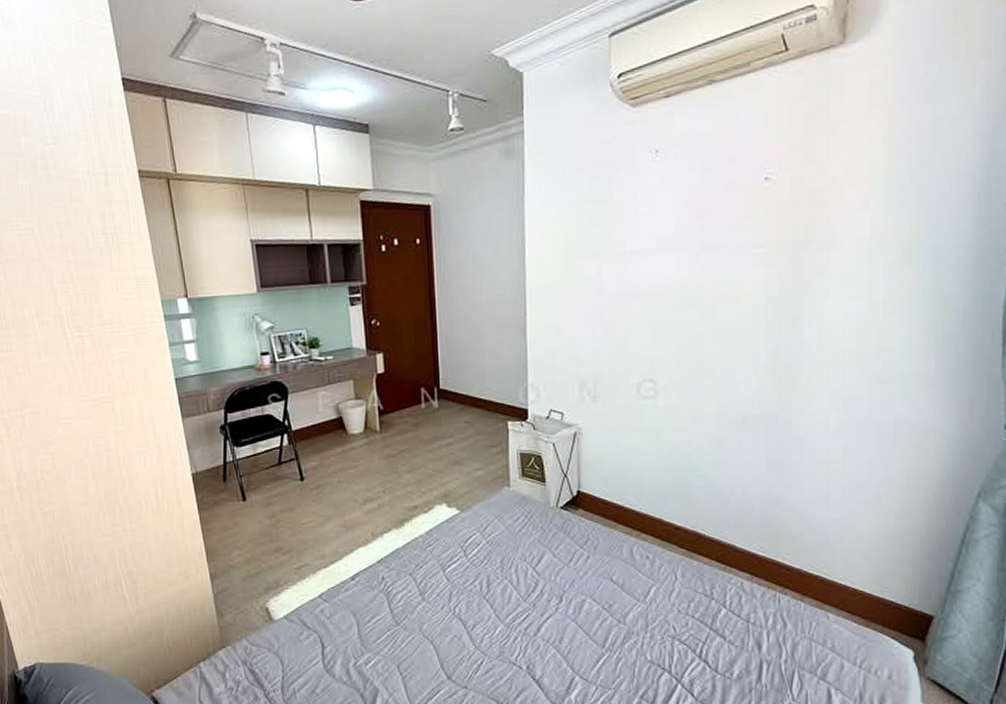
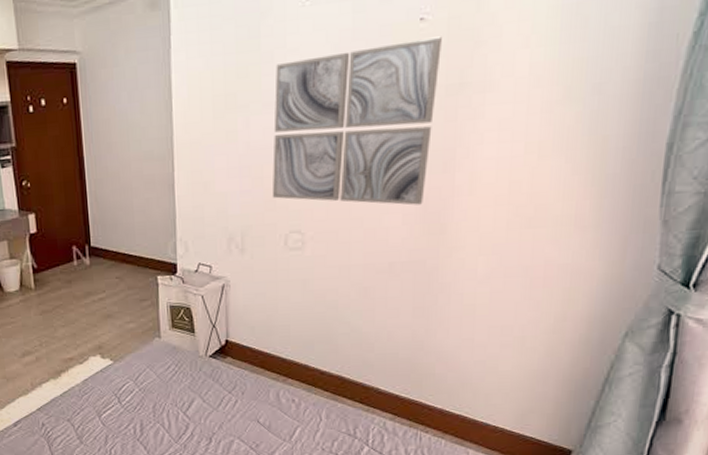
wall art: none [624,195,786,358] -> present [272,36,442,206]

